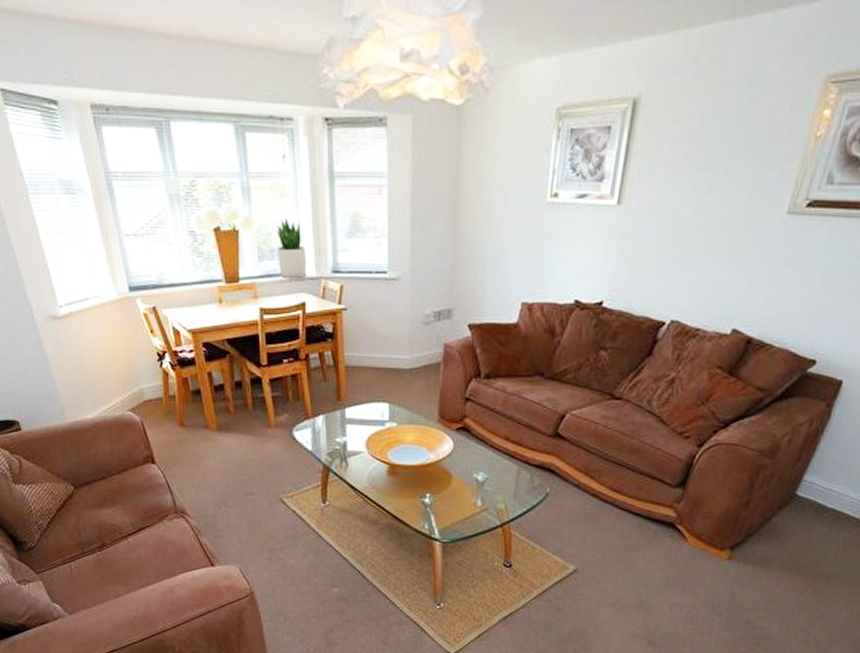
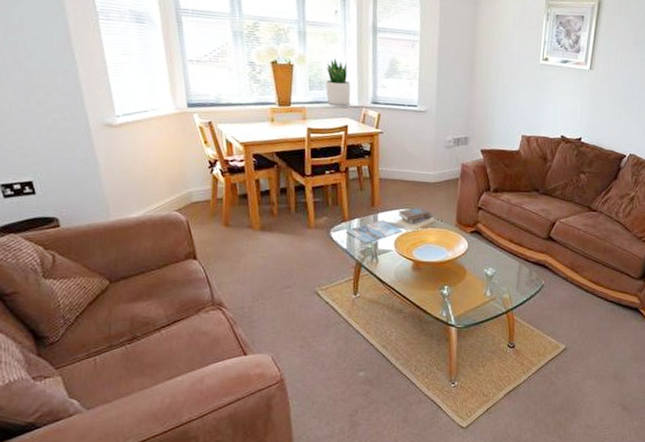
magazine: none [310,416,375,446] -> present [346,220,403,245]
books: none [366,399,414,431] -> present [396,206,436,233]

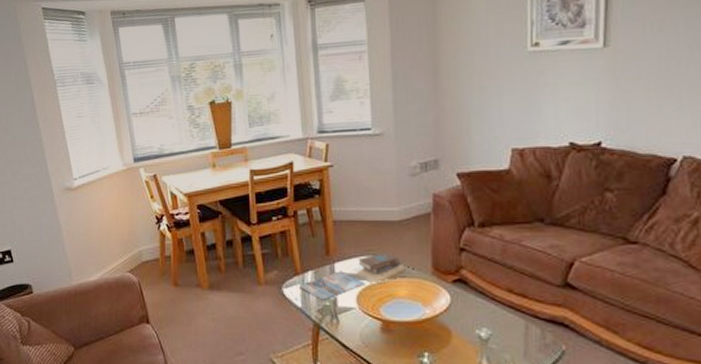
planter: present [326,58,351,107] -> none [265,87,294,142]

